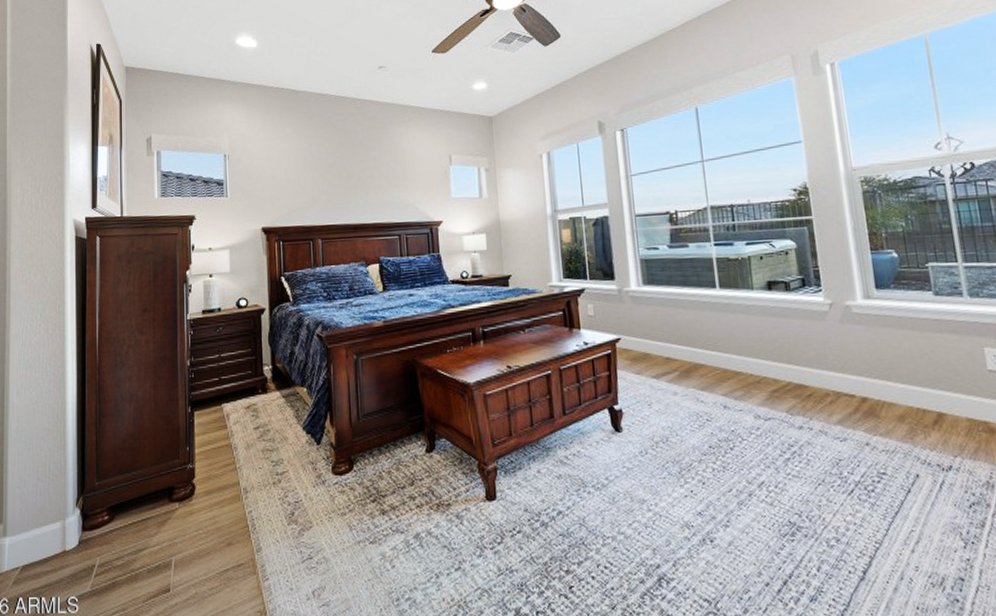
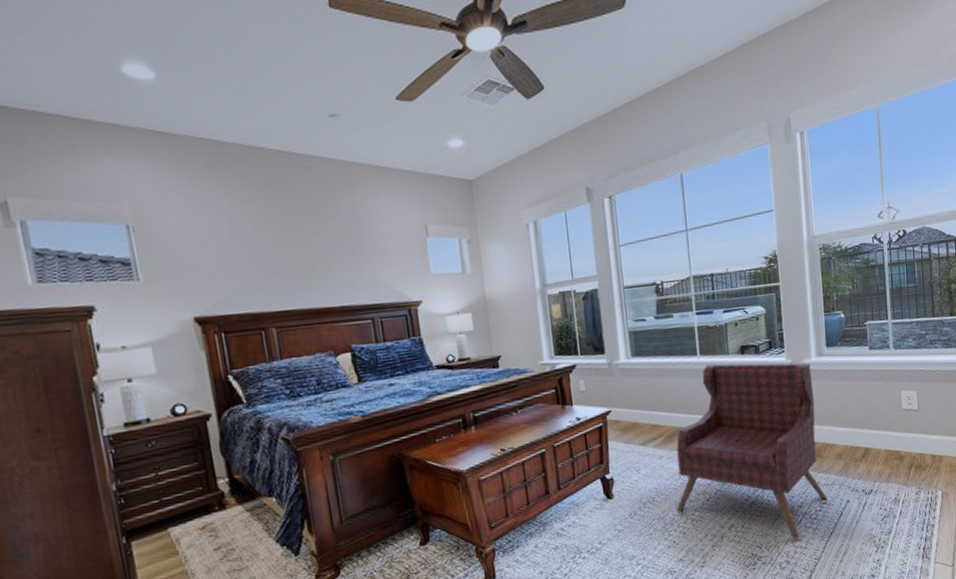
armchair: none [693,298,888,514] -> present [676,363,827,540]

